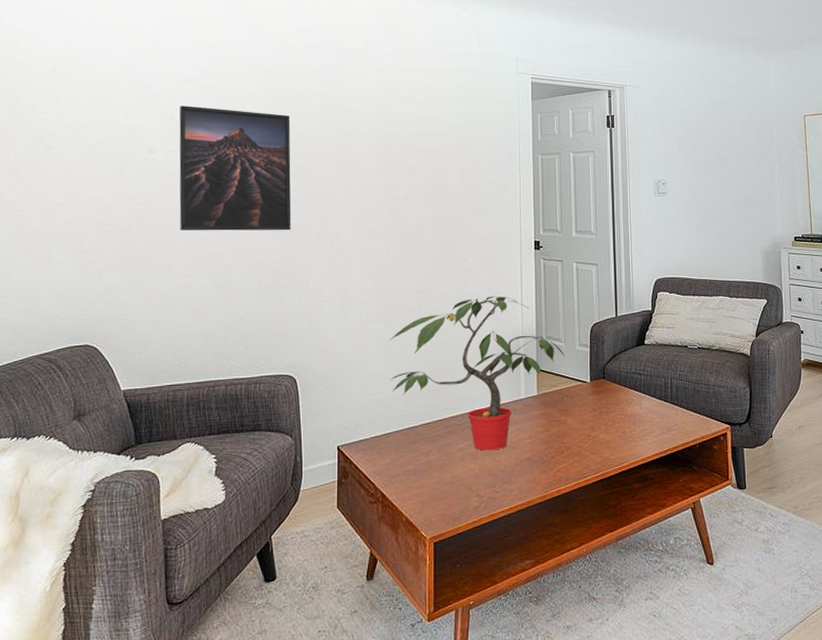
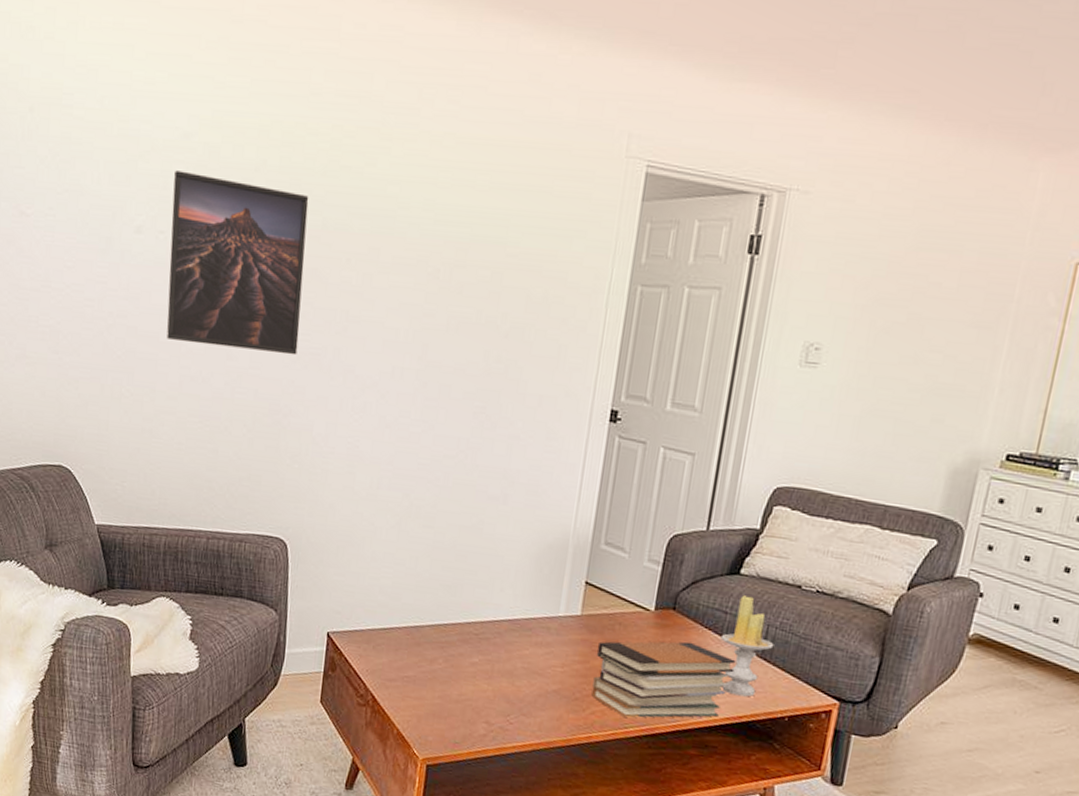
potted plant: present [389,296,566,451] -> none [398,476,627,673]
book stack: none [554,401,655,469] -> present [591,641,736,718]
candle: none [640,359,678,435] -> present [720,595,774,697]

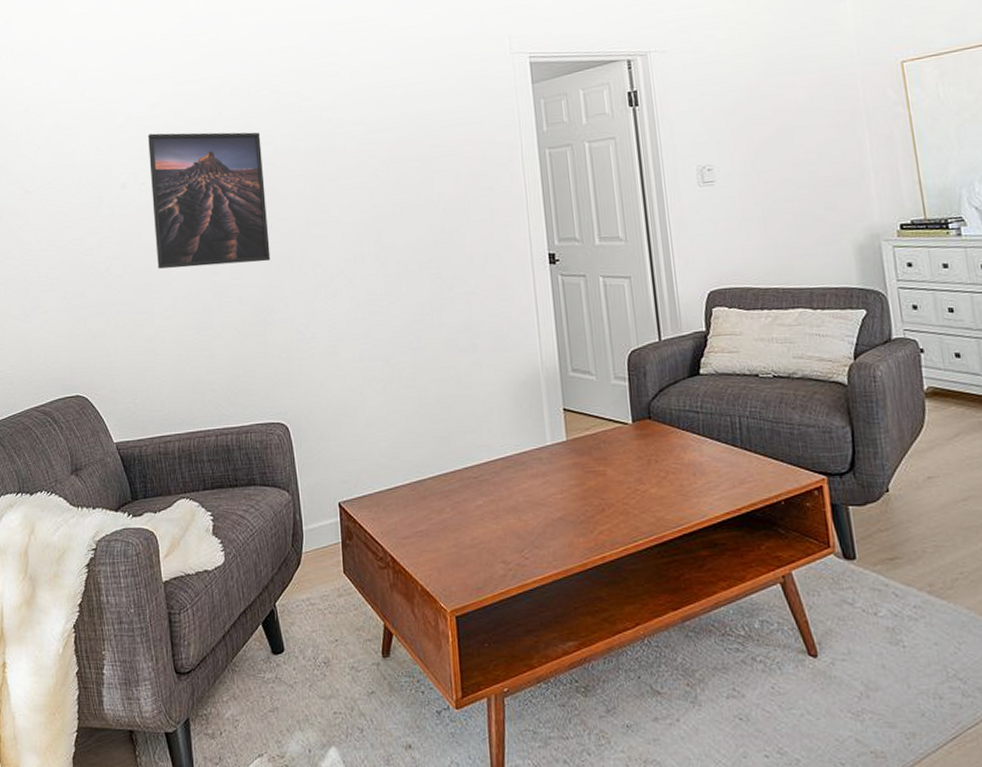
book stack: present [591,641,736,718] -> none [590,446,721,531]
candle: present [720,595,774,697] -> none [699,393,750,489]

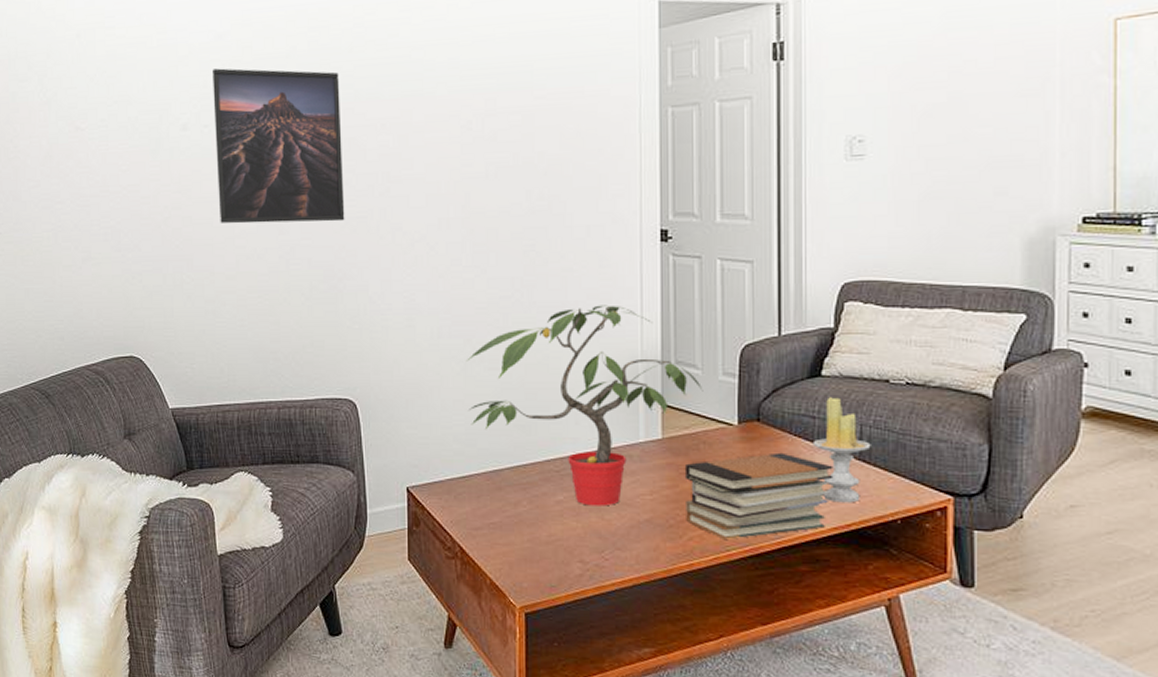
potted plant: none [387,322,599,508] -> present [467,305,704,506]
book stack: none [590,446,721,531] -> present [686,452,834,540]
candle: none [699,393,750,489] -> present [812,397,871,503]

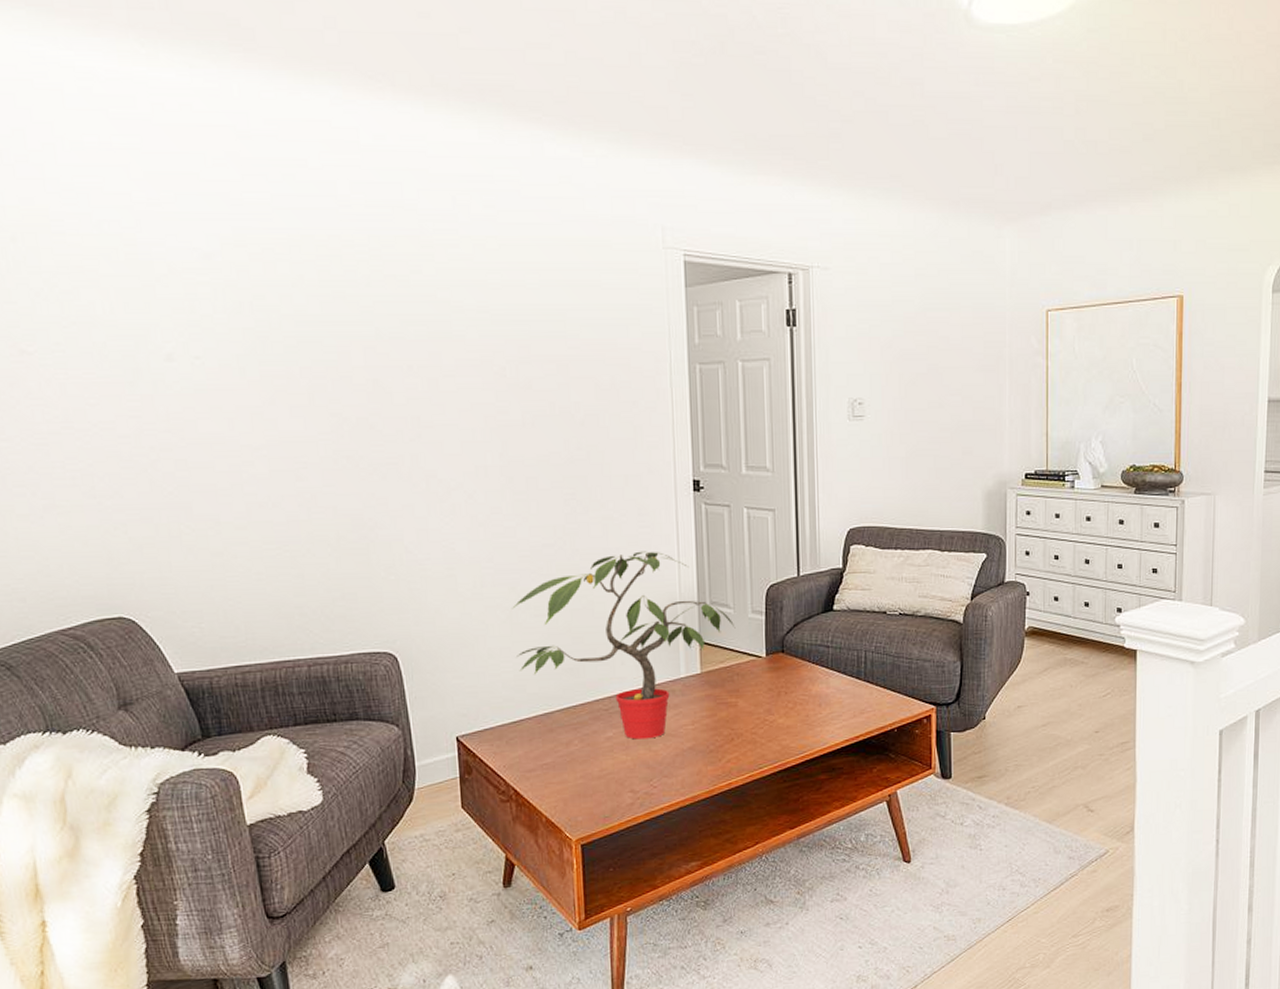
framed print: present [213,68,345,224] -> none [201,293,373,469]
book stack: present [686,452,834,540] -> none [722,679,845,759]
candle: present [812,397,871,503] -> none [827,628,874,719]

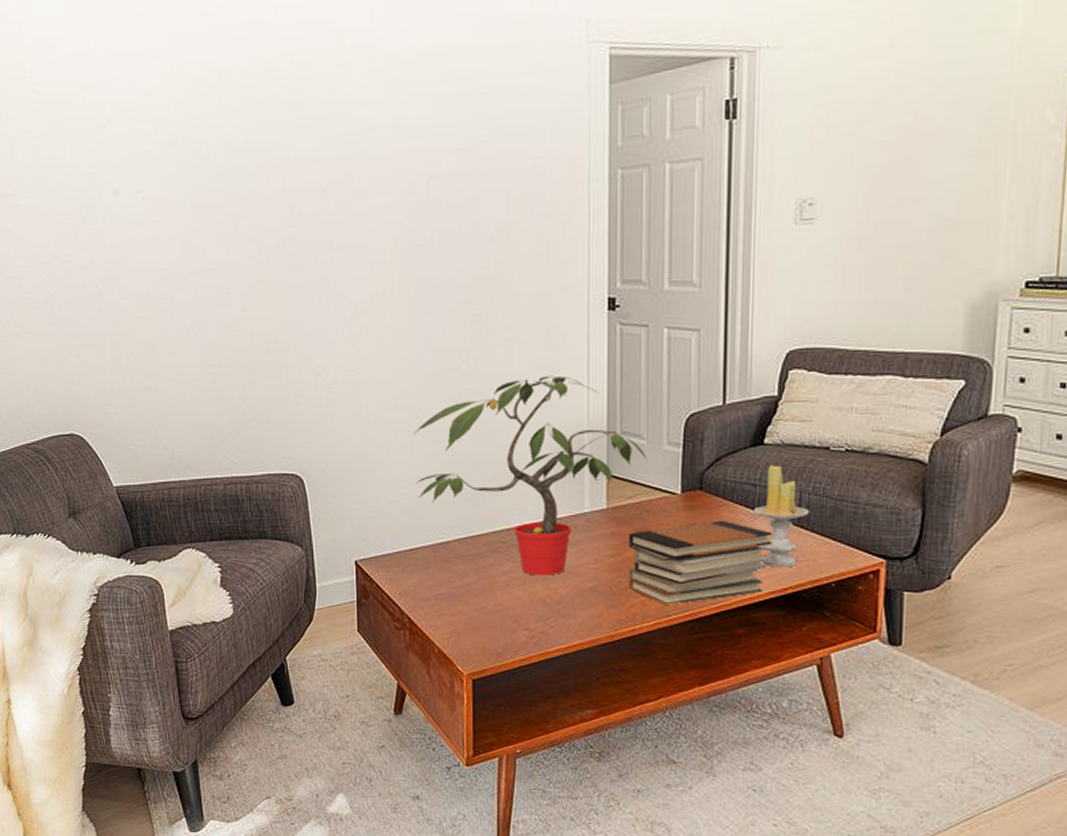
book stack: none [722,679,845,759] -> present [629,520,773,605]
candle: none [827,628,874,719] -> present [753,465,810,568]

